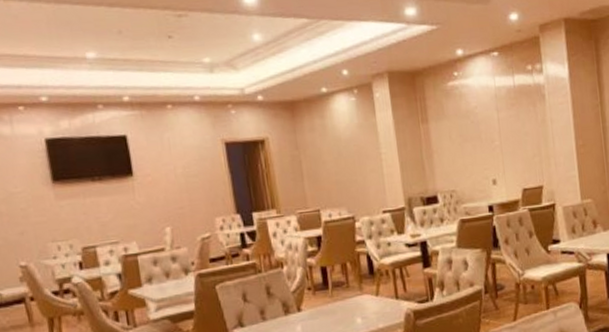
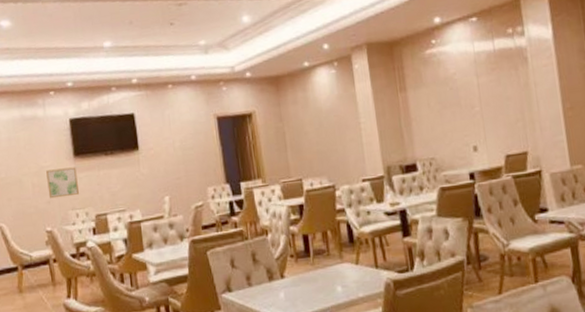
wall art: none [17,194,62,230] -> present [46,167,80,199]

